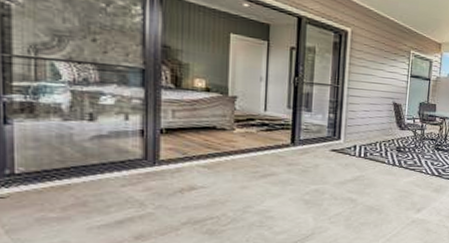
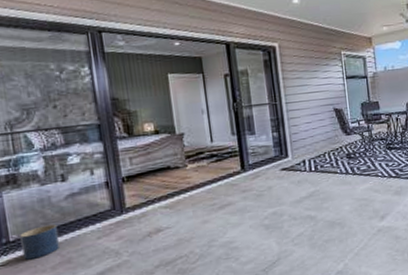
planter: none [27,163,76,196] -> present [19,224,59,260]

